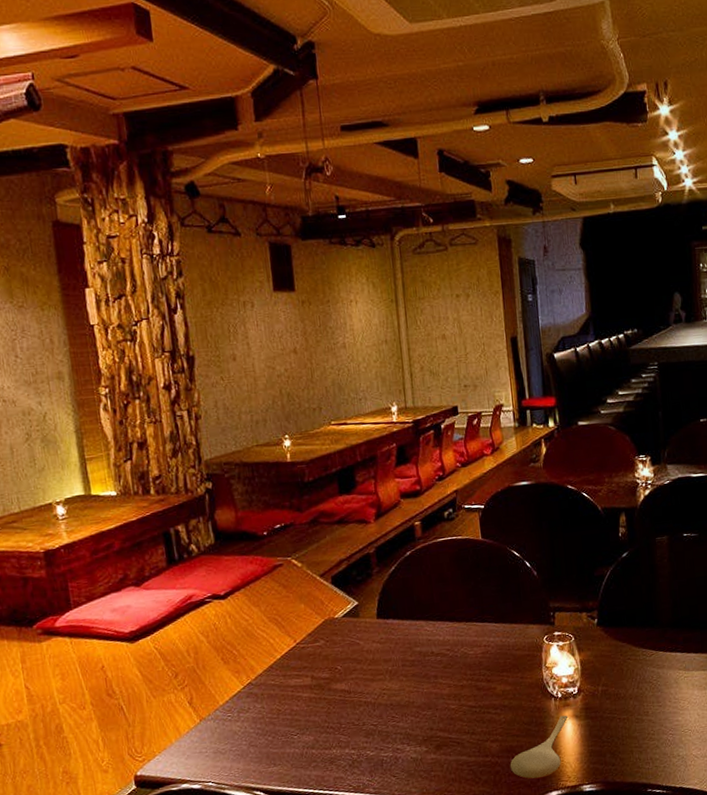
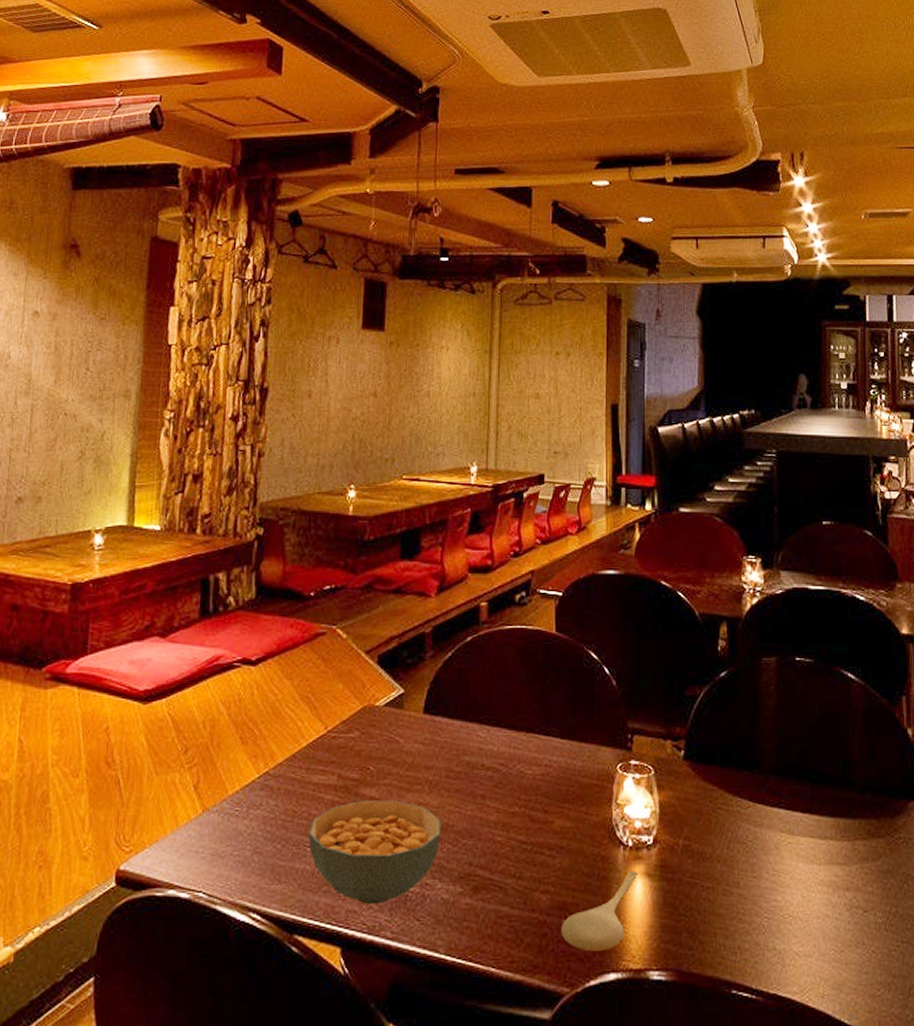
cereal bowl: none [294,689,405,771] -> present [309,800,441,905]

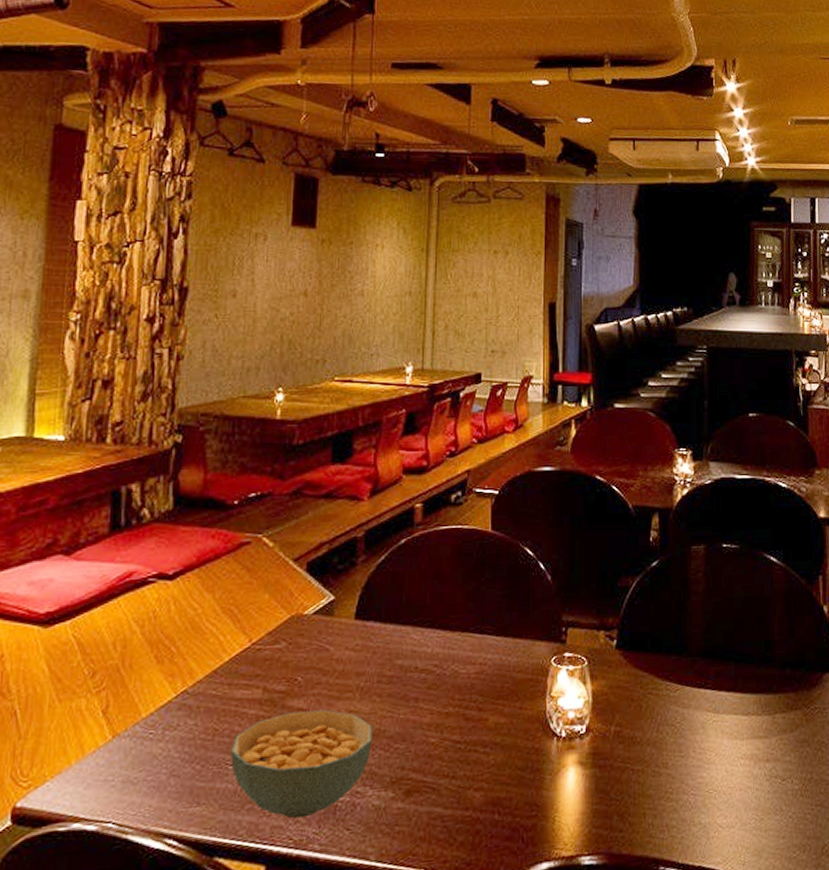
spoon: present [560,871,639,952] -> none [494,760,572,844]

